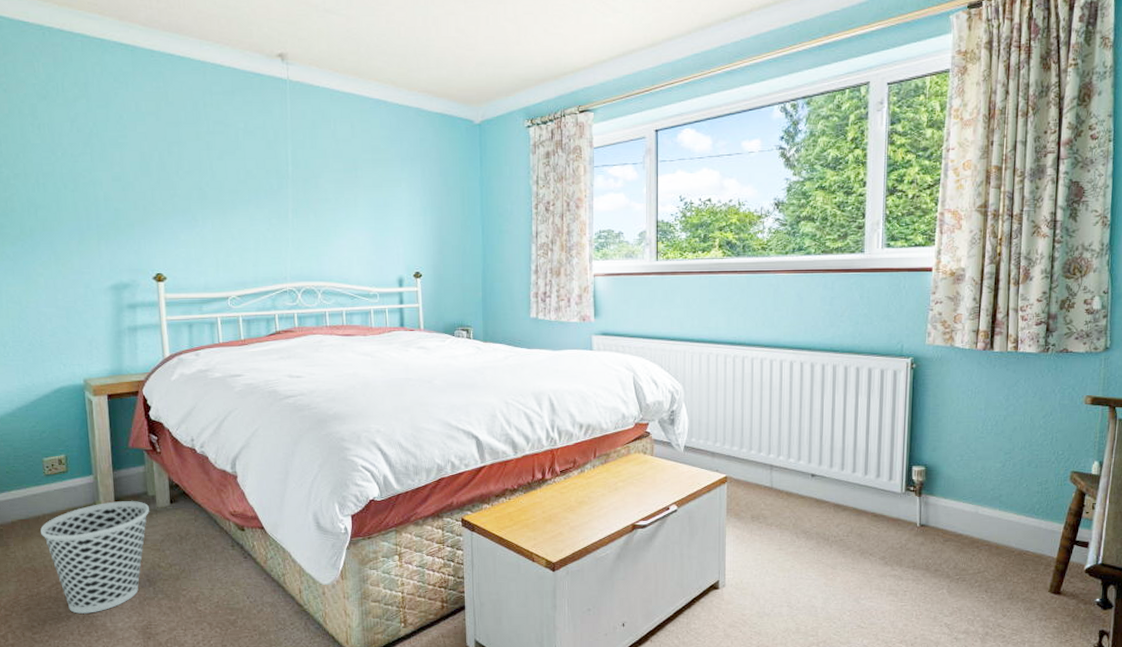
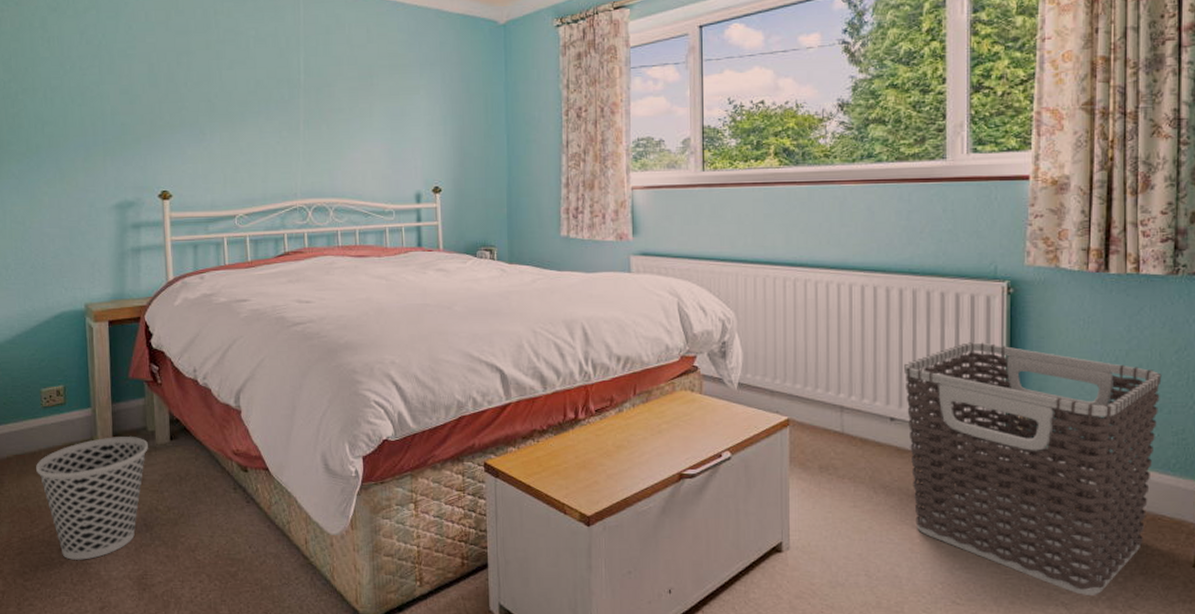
clothes hamper: none [824,410,1032,618] -> present [904,342,1162,596]

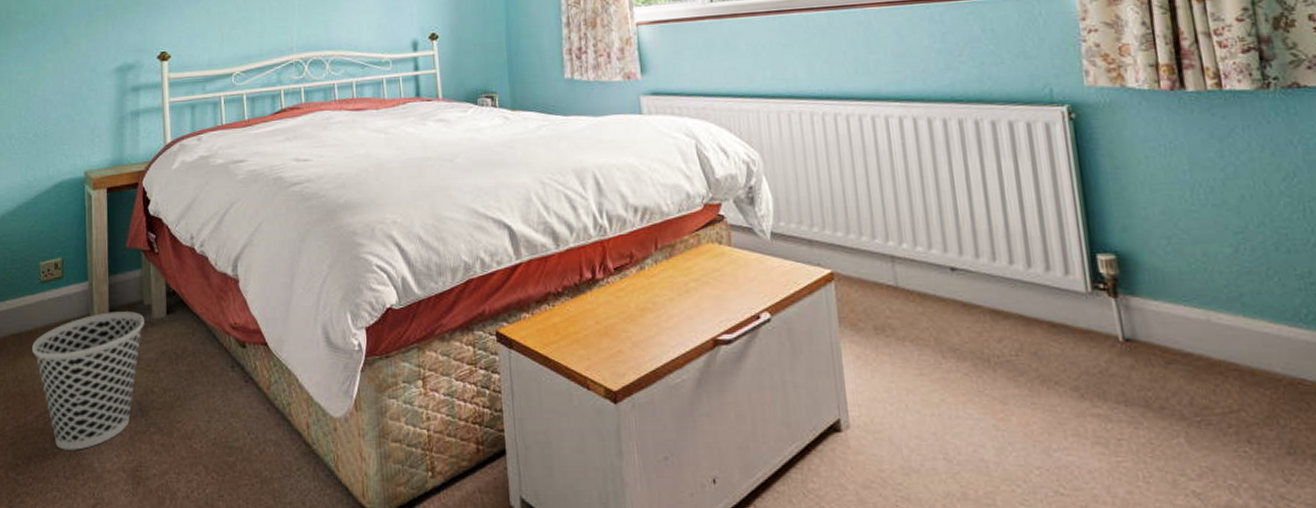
clothes hamper: present [904,342,1162,596] -> none [959,176,1284,484]

